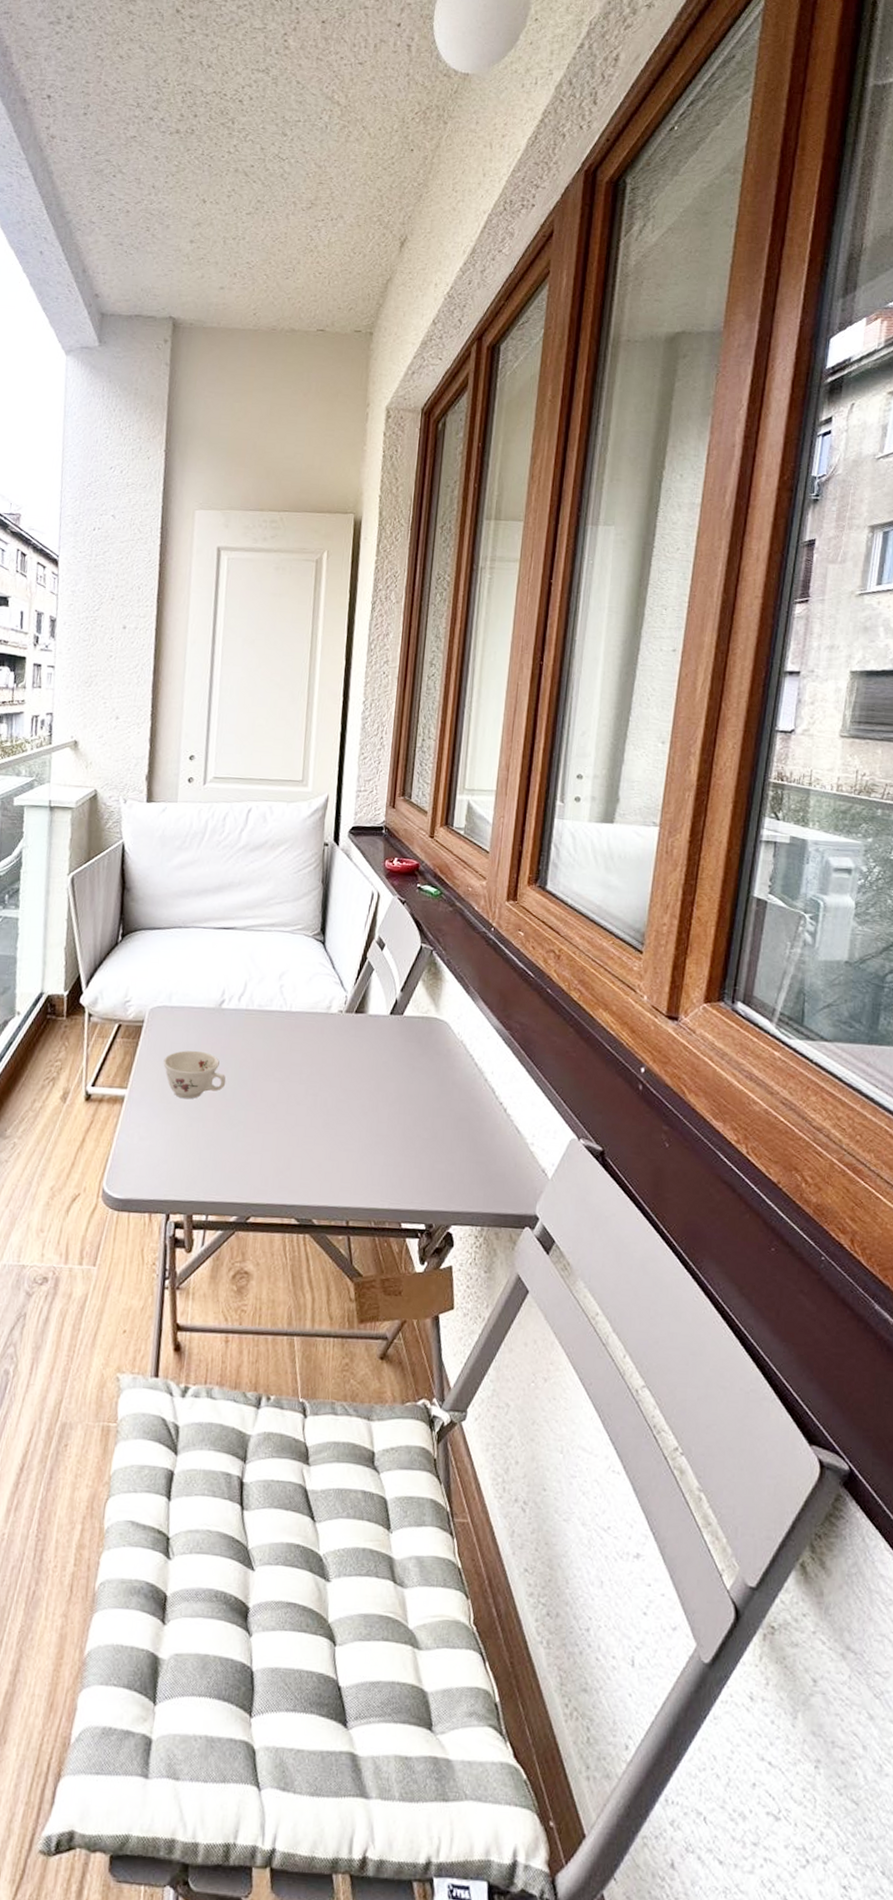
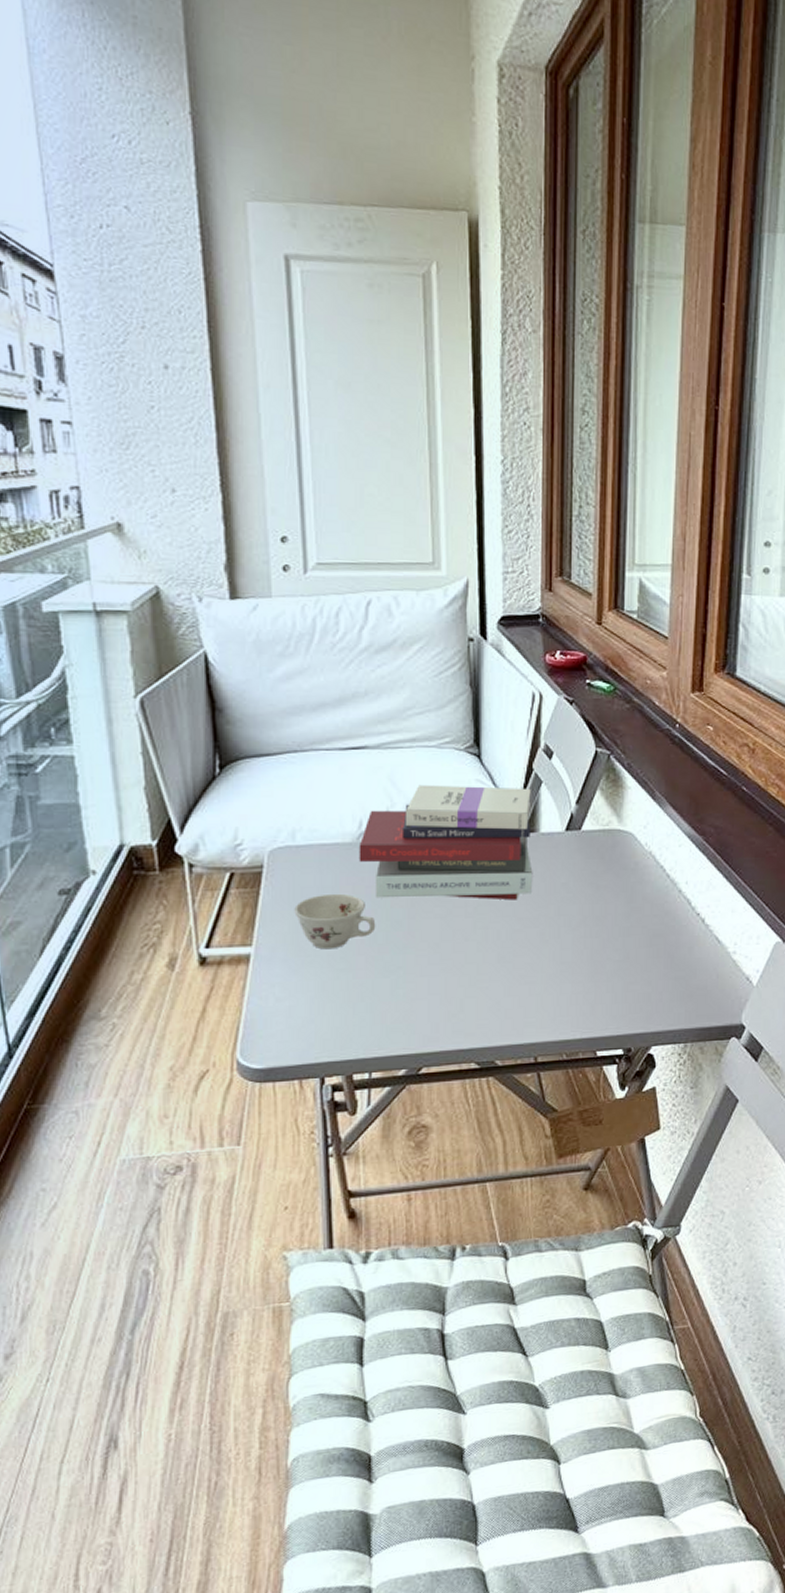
books: none [218,963,364,1073] -> present [359,784,533,900]

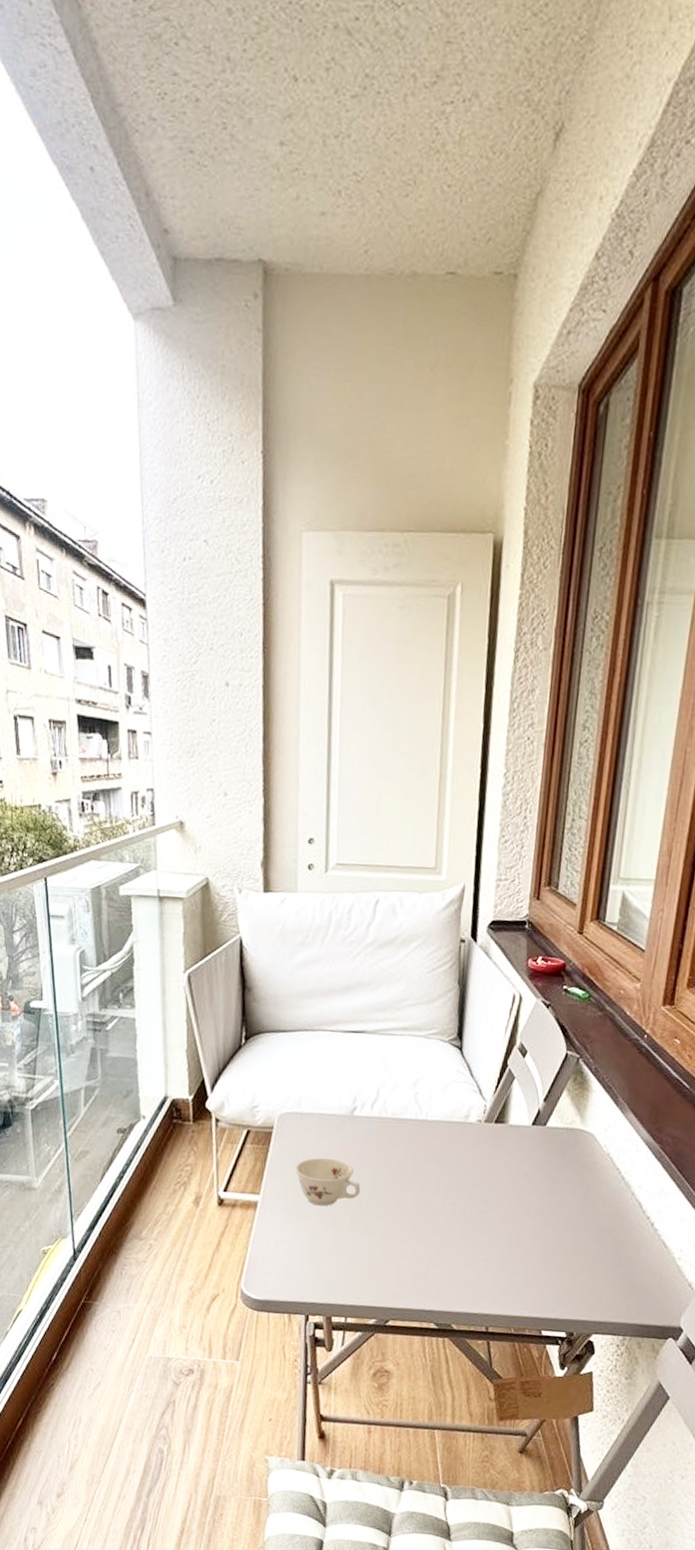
books: present [359,784,533,900] -> none [351,1069,504,1183]

